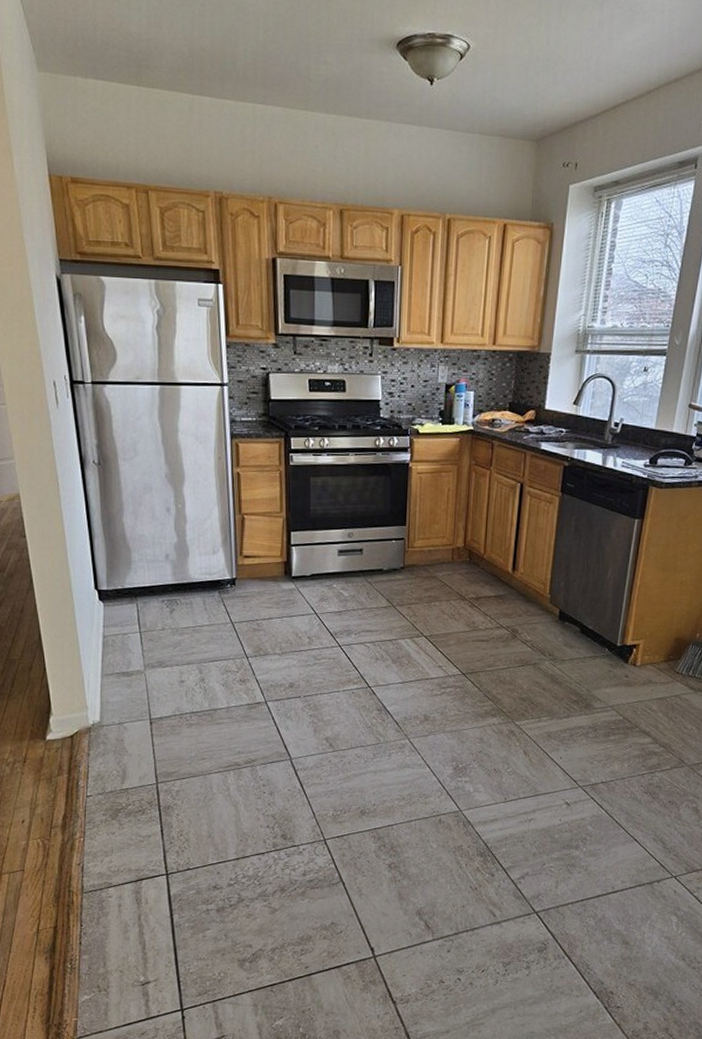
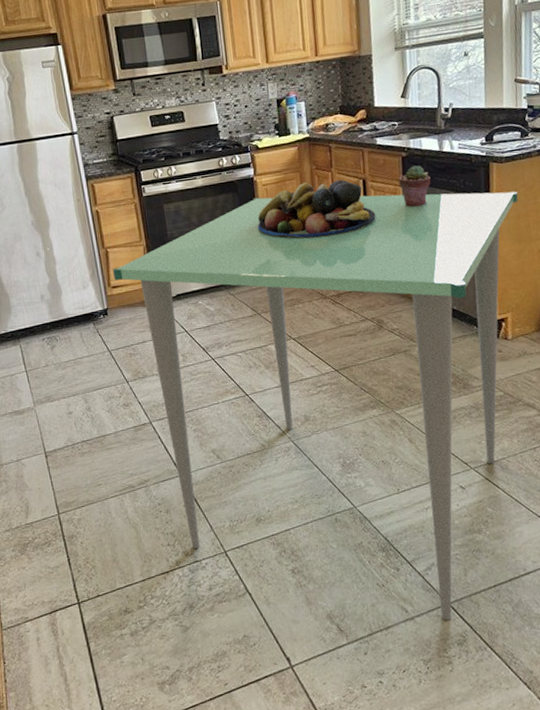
dining table: none [246,485,671,928] -> present [112,191,518,620]
fruit bowl: none [405,477,528,536] -> present [257,180,376,238]
potted succulent: none [555,477,589,520] -> present [398,165,431,207]

